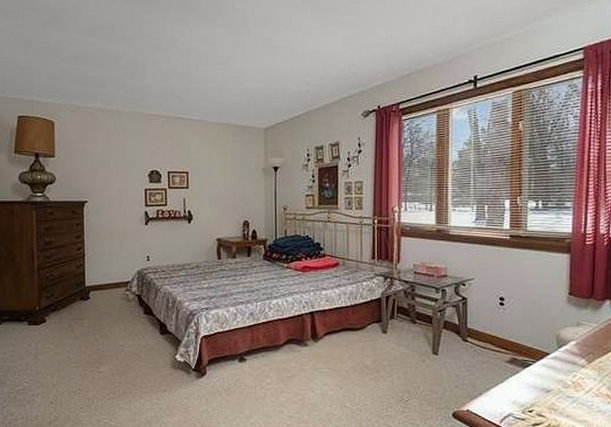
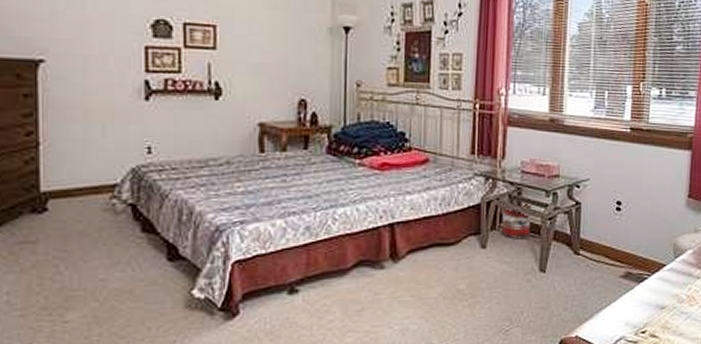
plant pot: none [398,296,425,327] -> present [500,201,532,239]

